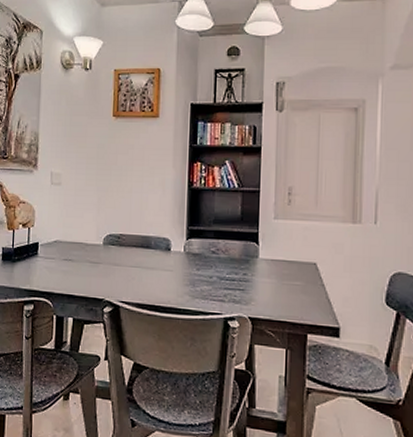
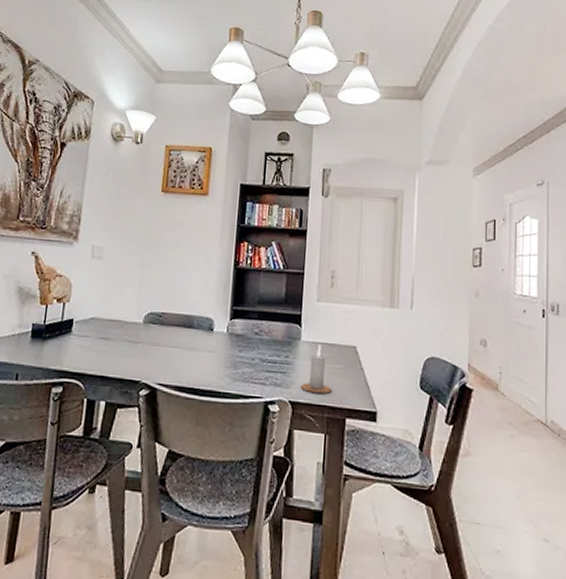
candle: none [261,261,293,310] -> present [301,344,333,394]

